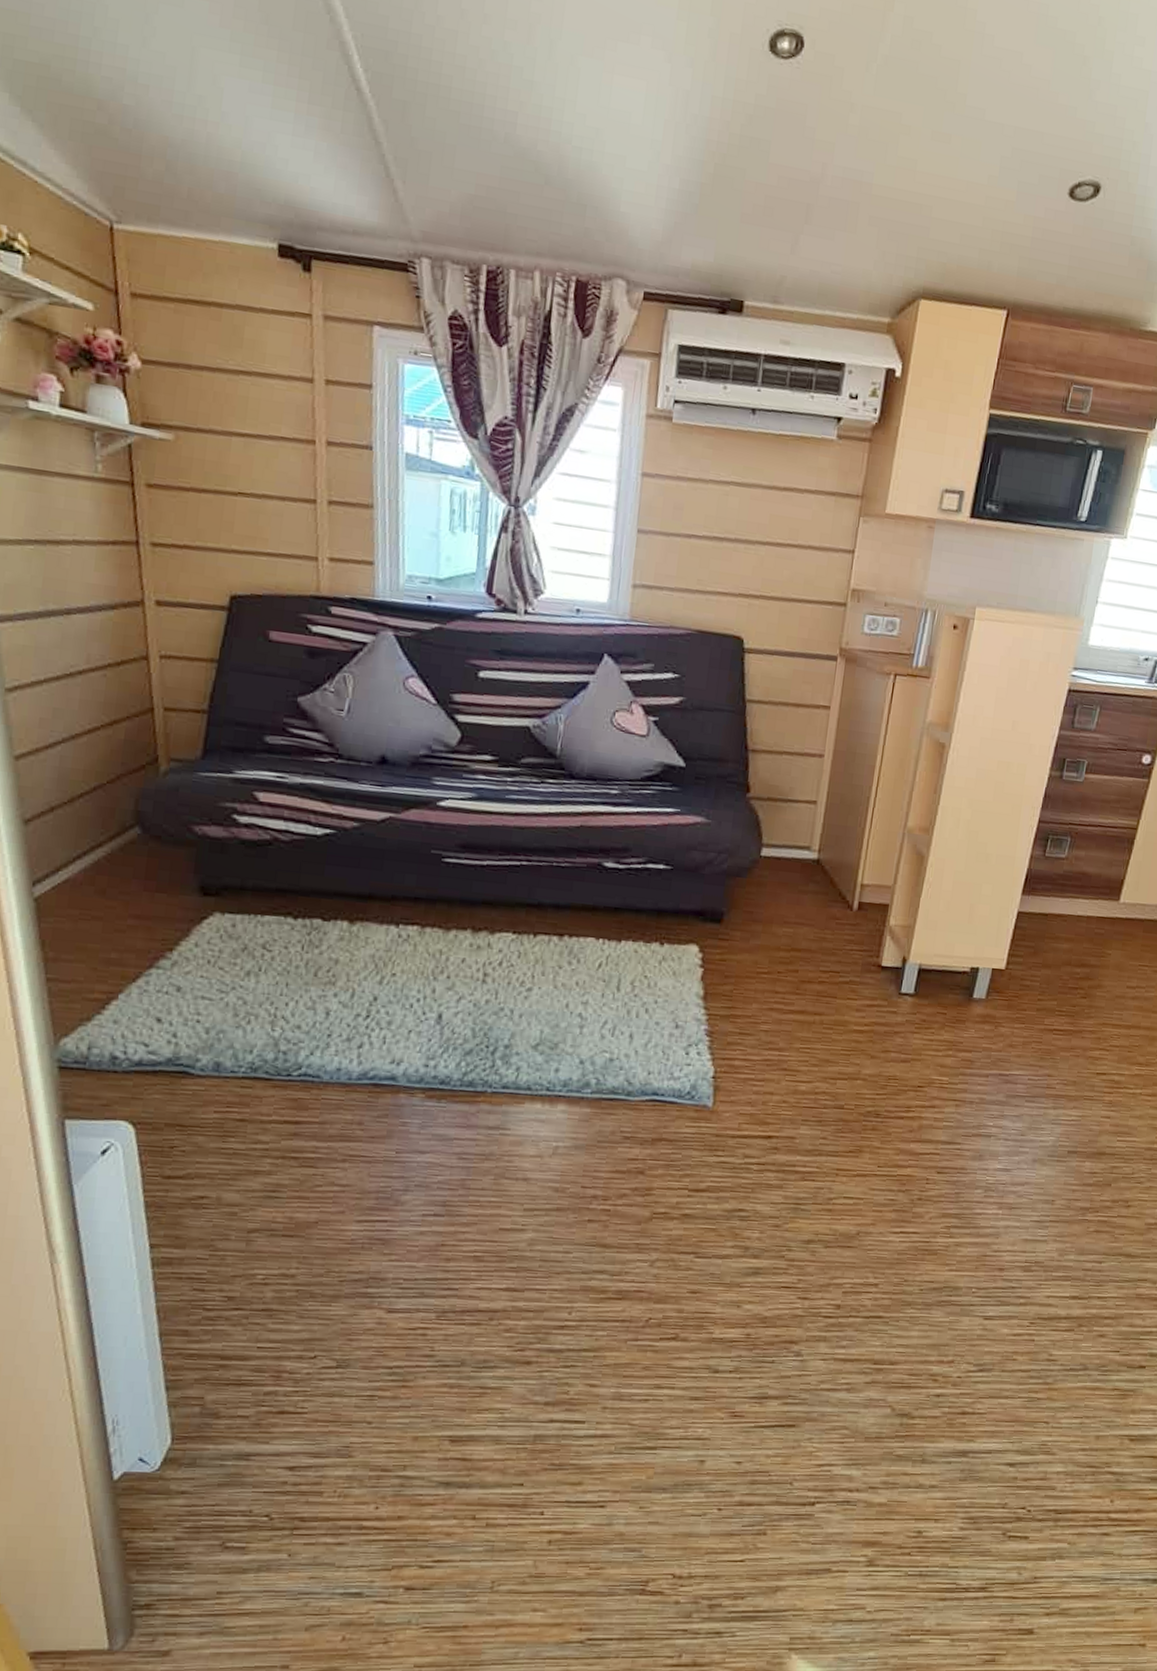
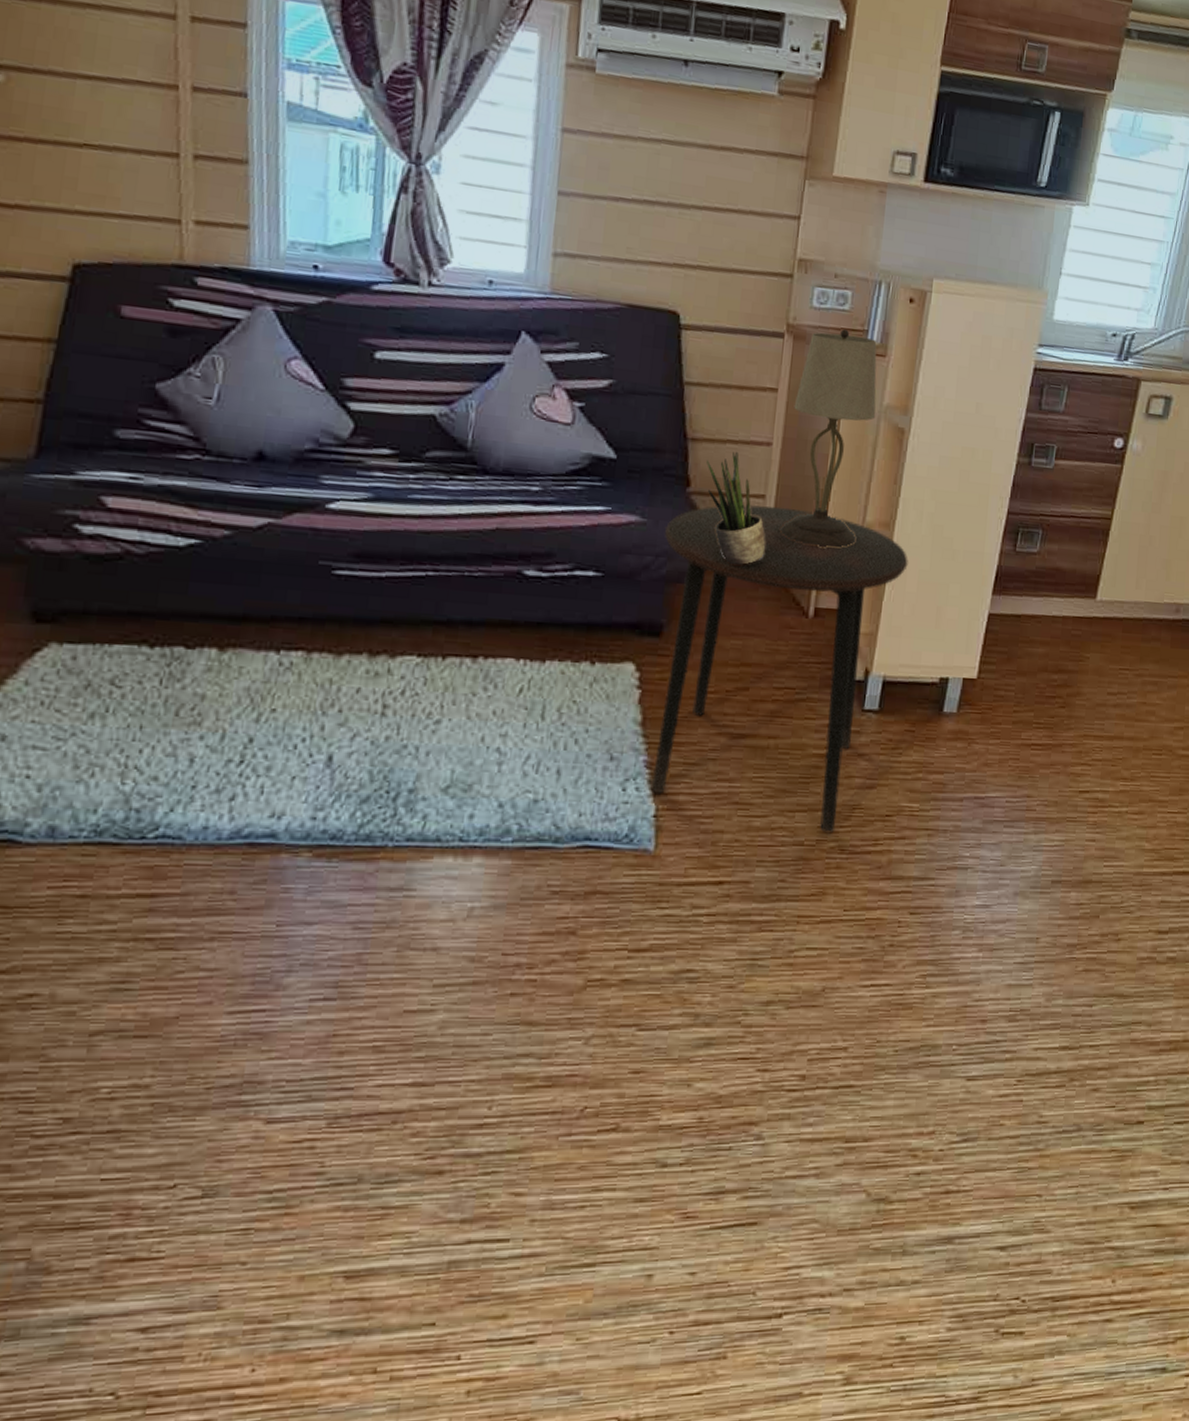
side table: none [710,809,945,1100] -> present [650,504,908,834]
potted plant: none [765,761,816,863] -> present [706,451,765,565]
table lamp: none [829,653,922,849] -> present [780,329,877,548]

